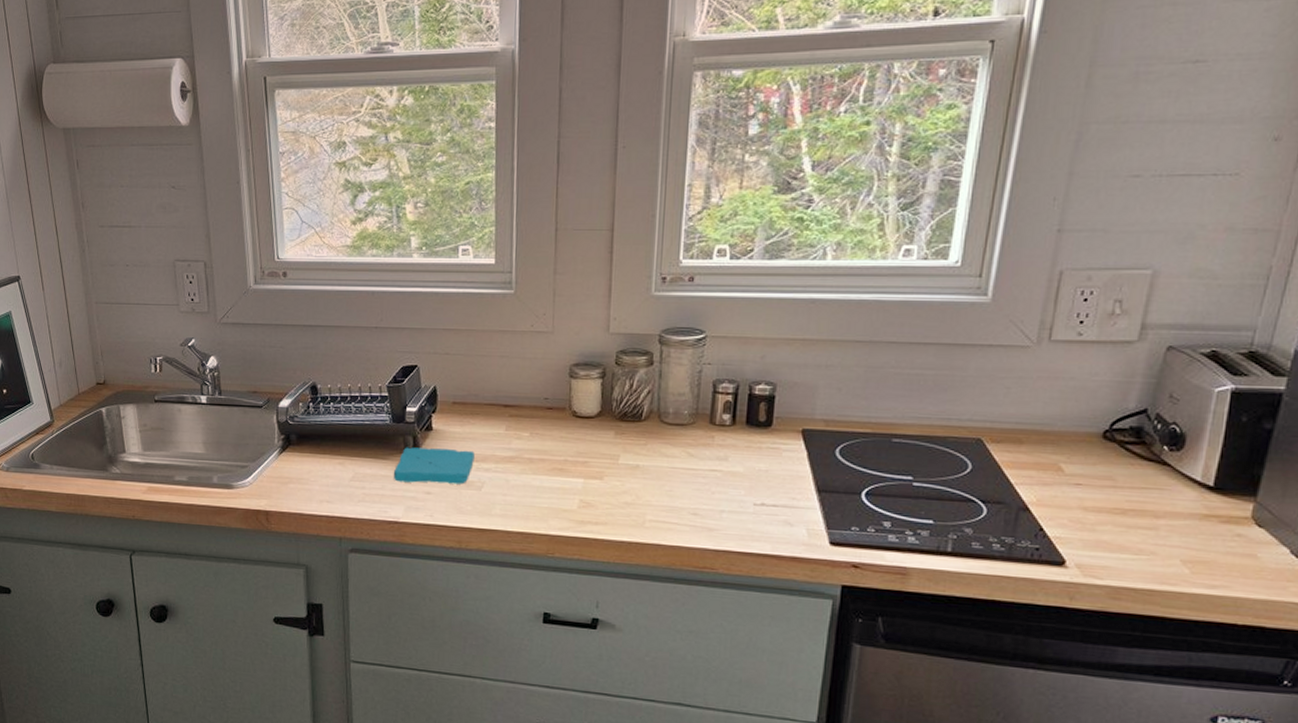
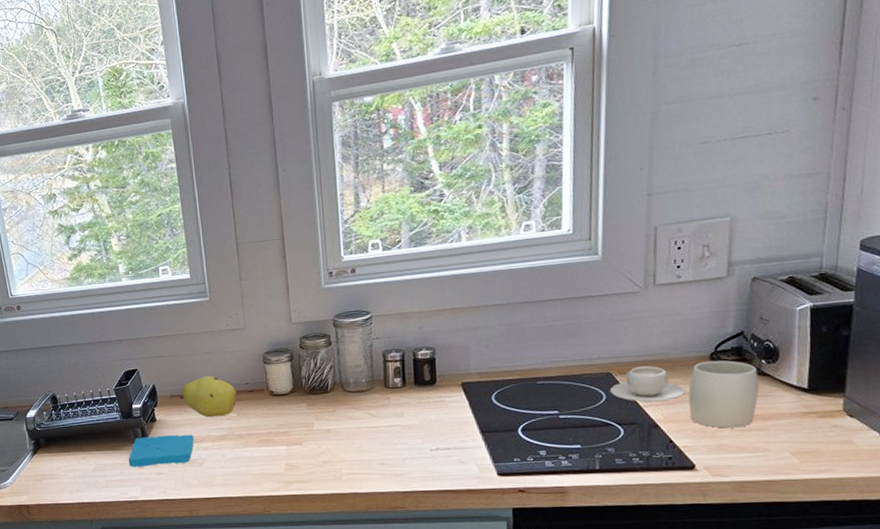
fruit: none [464,383,532,434] -> present [180,375,236,417]
teacup: none [977,436,1067,481] -> present [609,366,685,402]
mug: none [1068,439,1157,523] -> present [688,360,759,429]

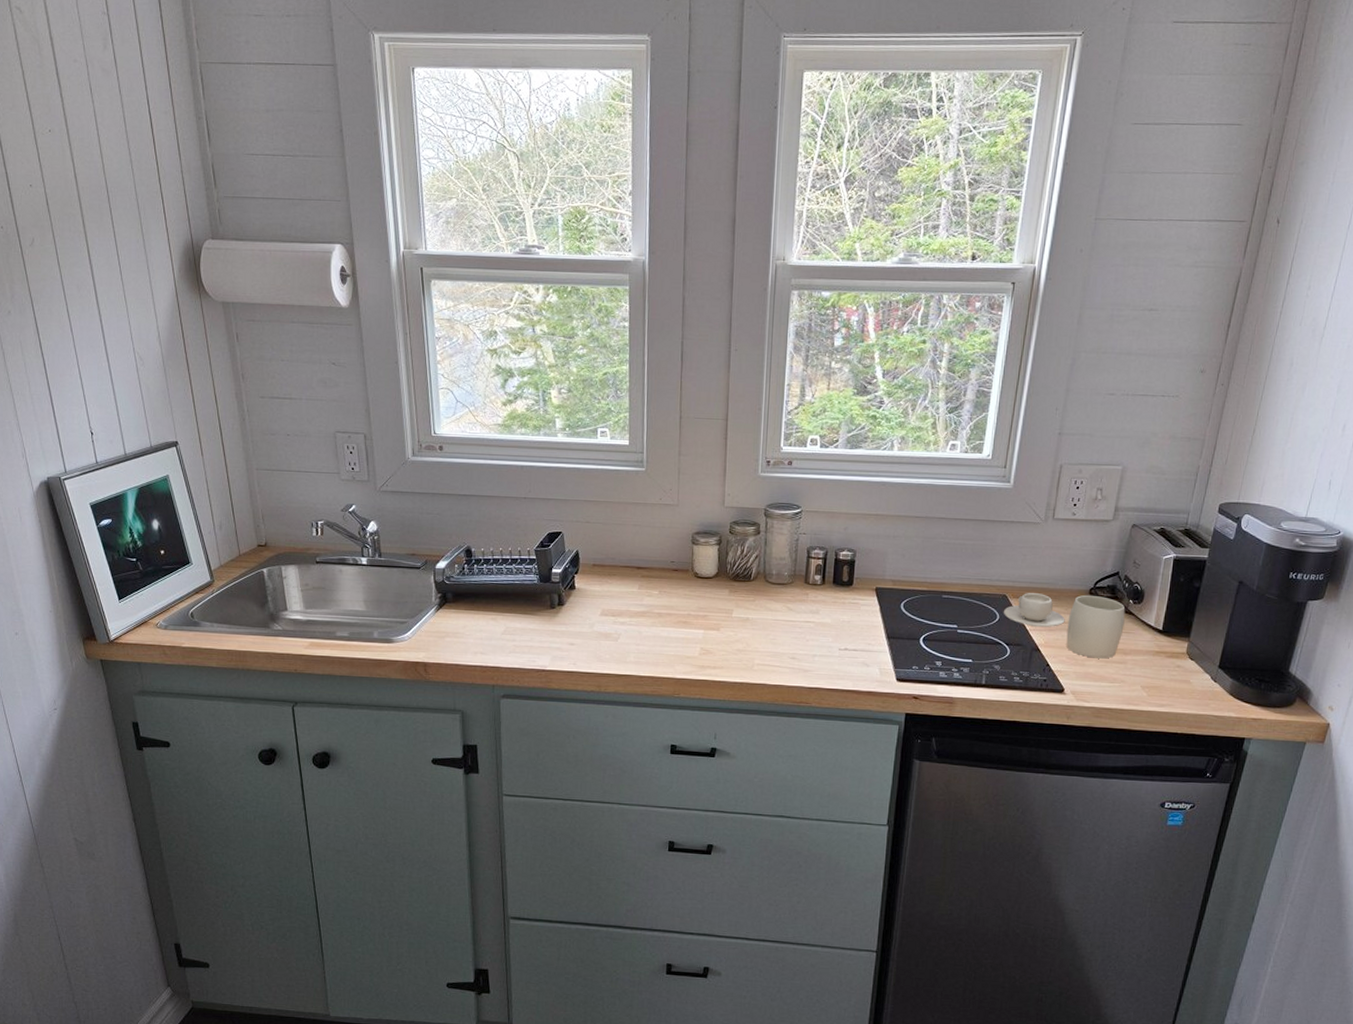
sponge: present [129,434,194,467] -> none [541,604,612,636]
fruit: present [180,375,236,417] -> none [603,548,661,592]

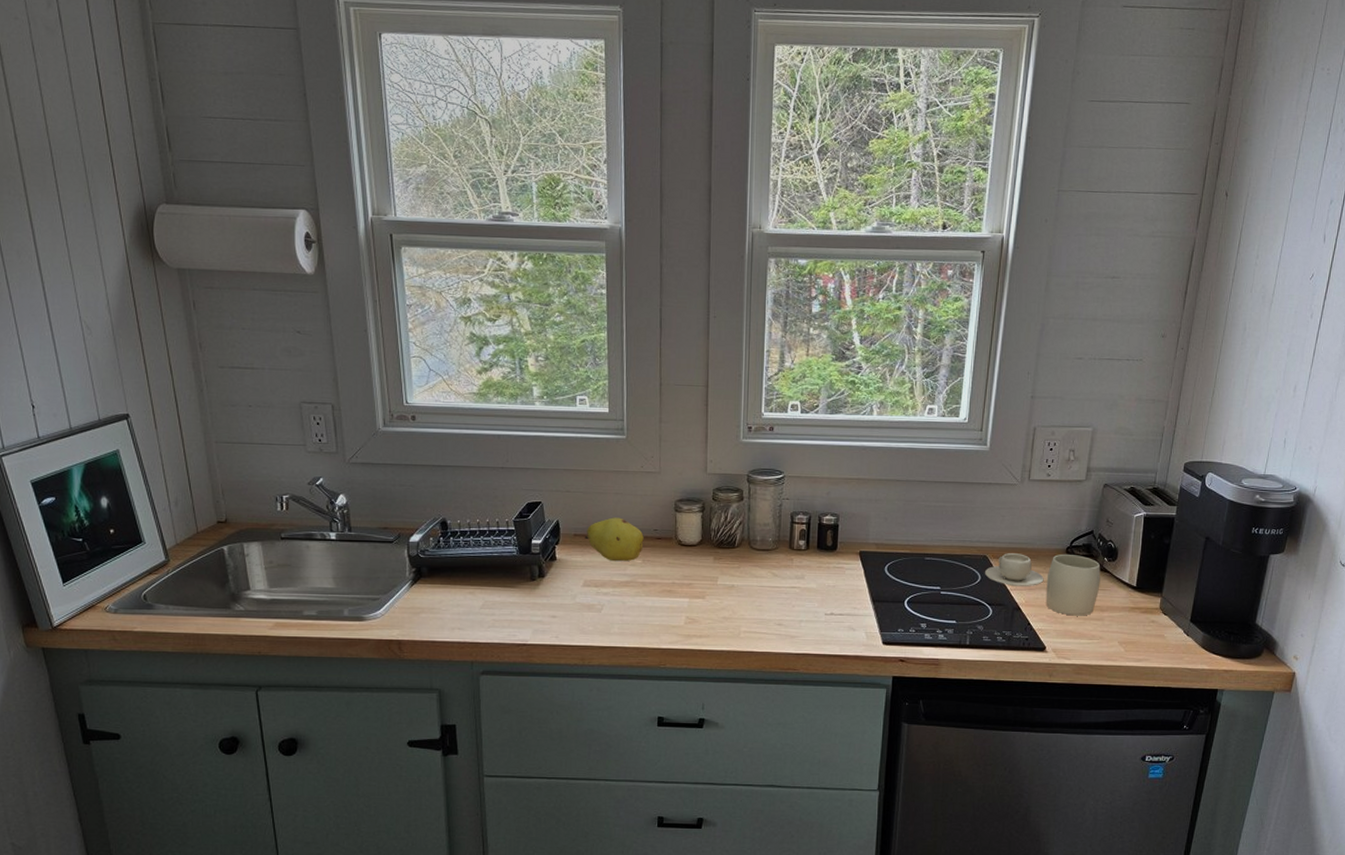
fruit: none [603,548,661,592] -> present [584,517,644,562]

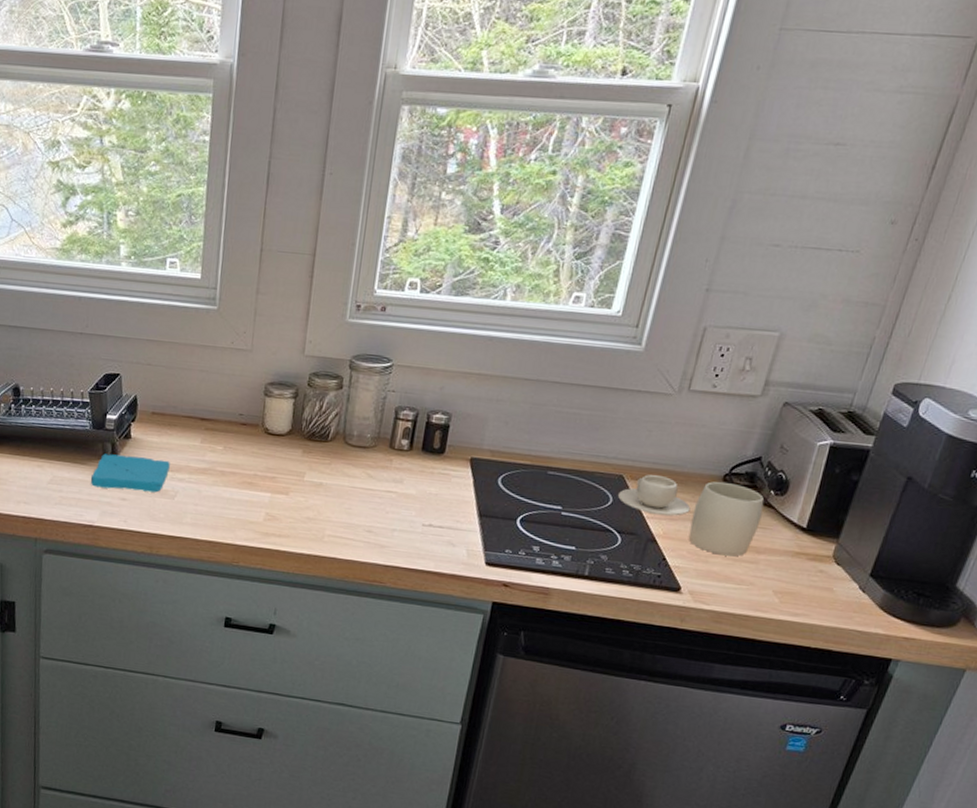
sponge: none [522,576,595,608] -> present [91,453,170,493]
fruit: present [584,517,644,562] -> none [163,396,228,446]

